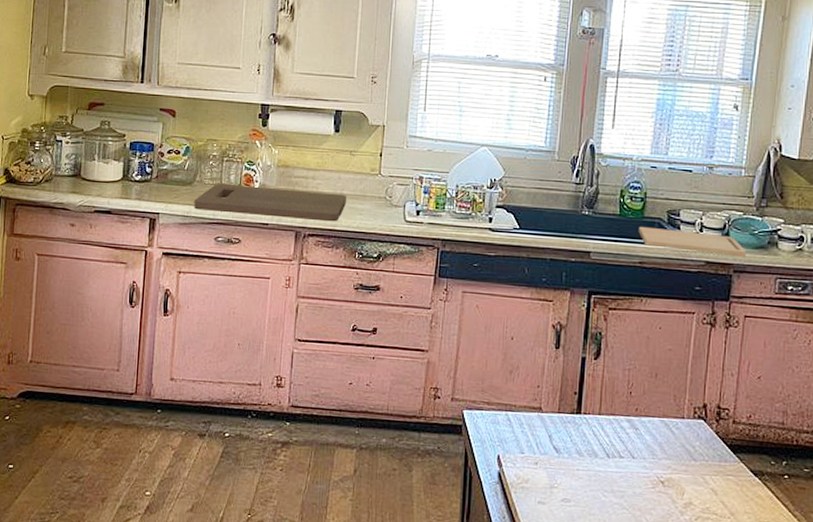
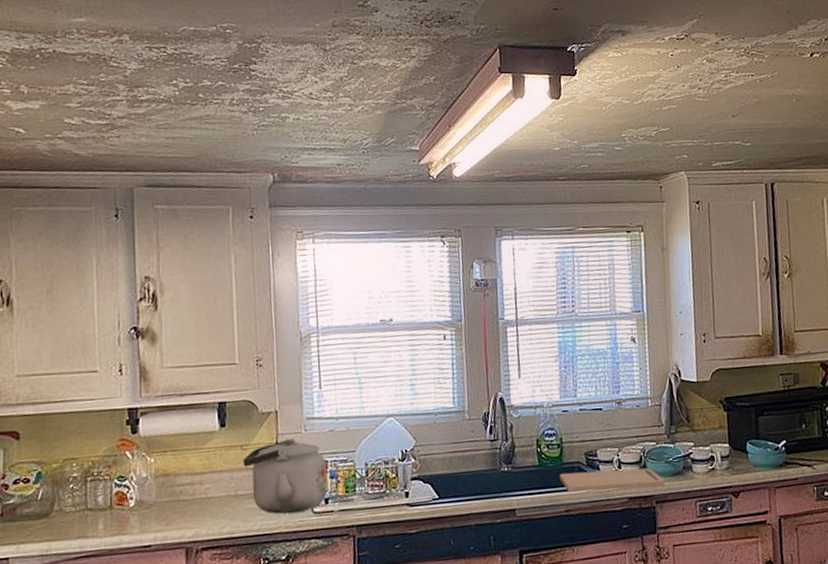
cutting board: present [194,183,346,222] -> none [54,495,243,546]
kettle: none [350,152,422,218] -> present [243,438,327,514]

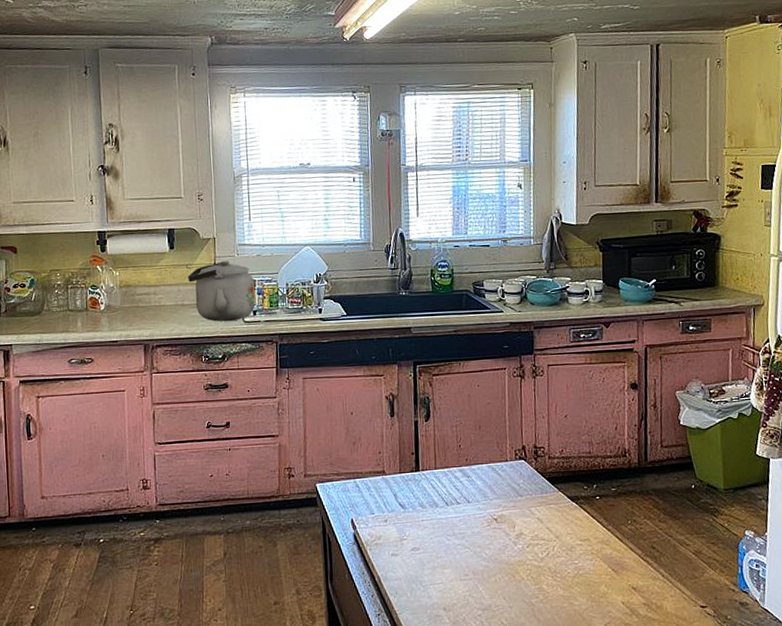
cutting board: present [559,467,666,493] -> none [450,297,543,316]

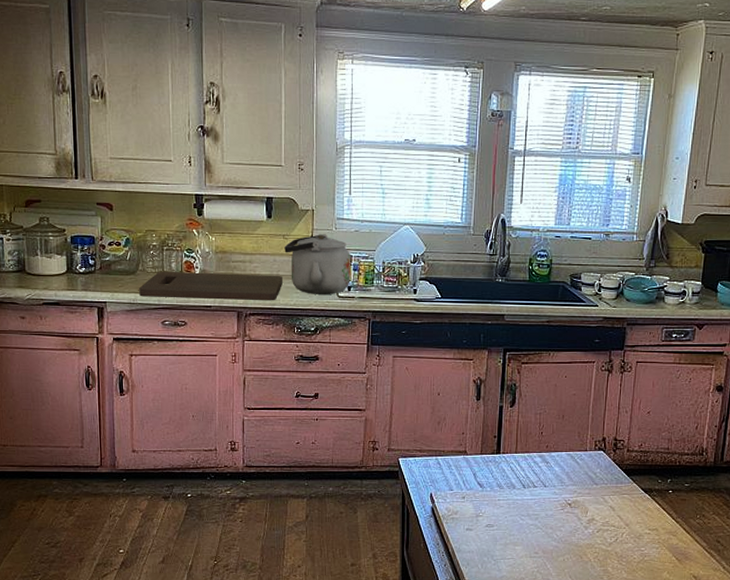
cutting board: none [45,305,188,337] -> present [139,271,282,301]

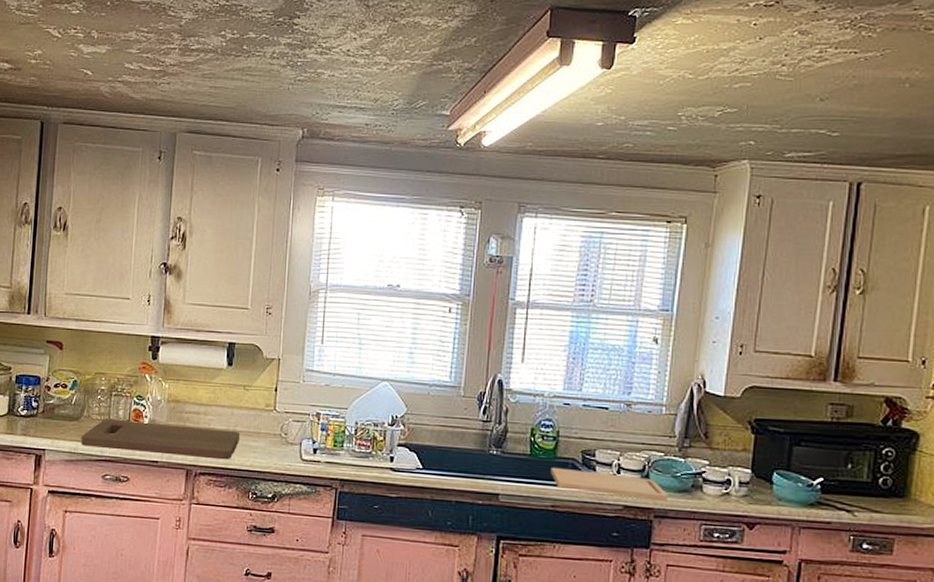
kettle: present [284,234,352,294] -> none [244,386,320,457]
cutting board: none [545,289,638,312] -> present [550,467,669,501]

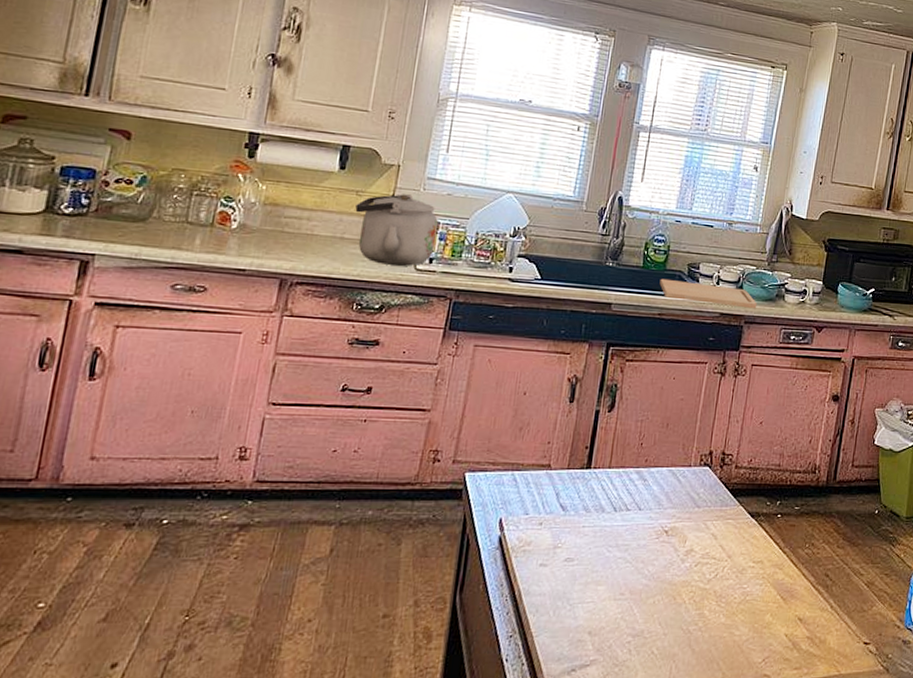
cutting board: present [81,418,240,460] -> none [146,221,348,269]
kettle: none [244,386,320,457] -> present [355,194,439,266]

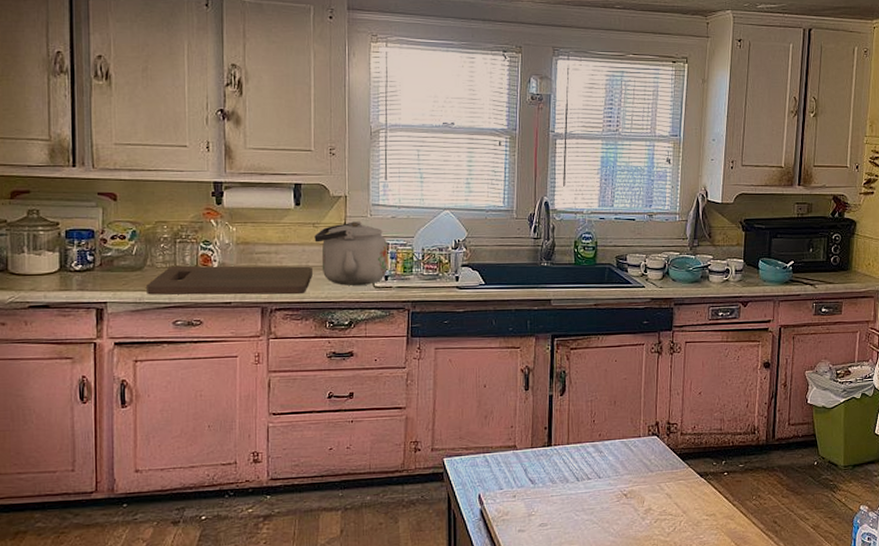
cutting board: none [146,221,348,269] -> present [147,265,312,296]
cutting board: present [659,278,757,309] -> none [592,272,684,292]

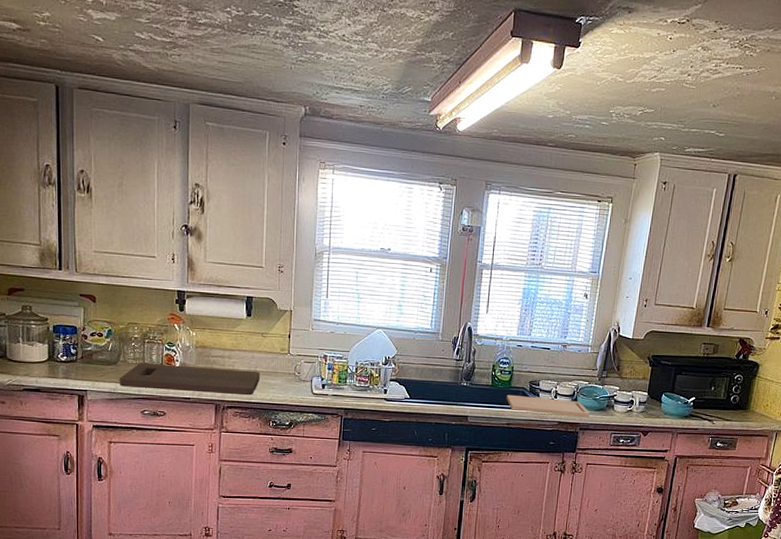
kettle: present [314,221,388,286] -> none [262,334,326,391]
cutting board: none [592,272,684,292] -> present [506,394,590,418]

